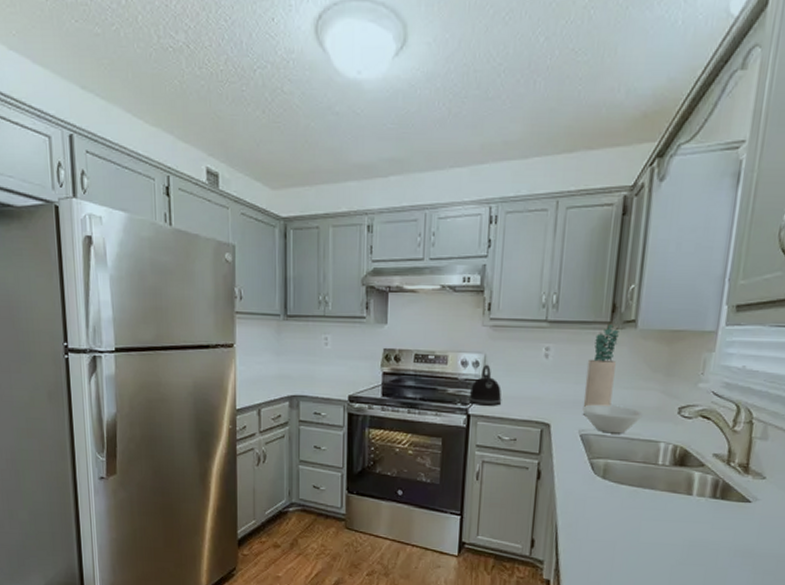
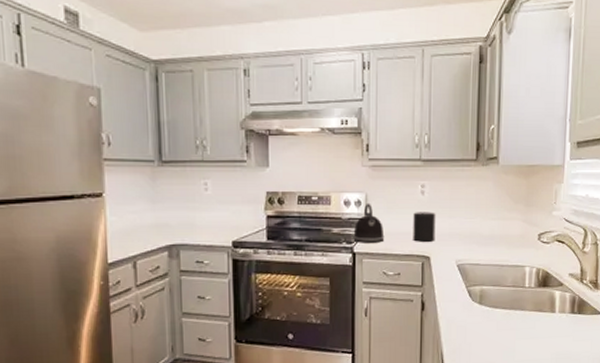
pen holder: none [532,376,560,408] -> present [413,212,436,242]
bowl: present [582,404,643,434] -> none [457,235,509,262]
vase: present [583,322,619,407] -> none [458,159,484,238]

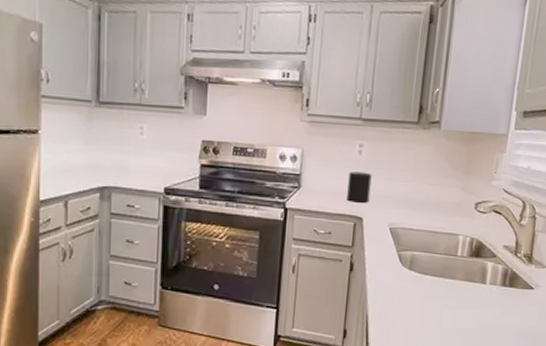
kettle: present [353,203,385,243] -> none [286,158,318,200]

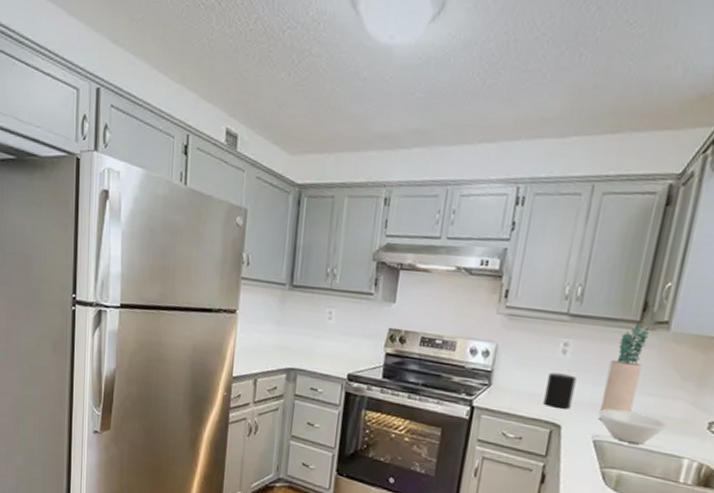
vase: none [392,122,425,202] -> present [599,321,649,413]
bowl: none [392,199,445,227] -> present [598,408,667,445]

